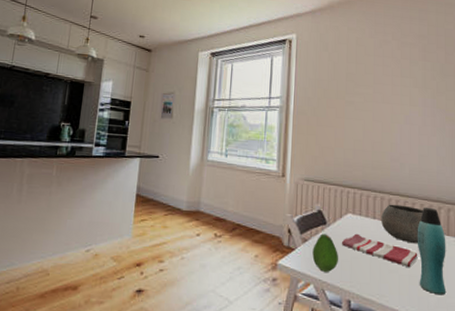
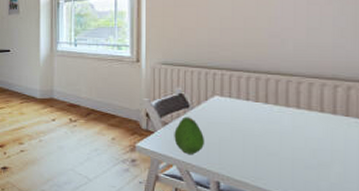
dish towel: present [342,233,419,267] -> none [208,116,306,150]
bowl: present [381,204,424,244] -> none [256,84,313,126]
bottle: present [417,206,447,295] -> none [303,85,344,180]

